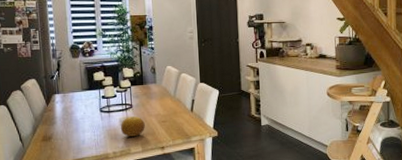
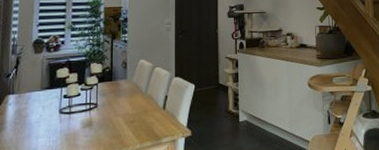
fruit: present [120,116,145,137] -> none [81,117,110,141]

